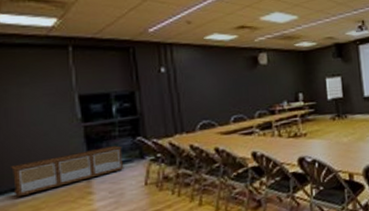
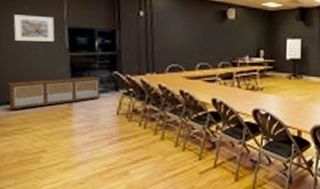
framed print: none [11,86,64,118] -> present [13,14,55,42]

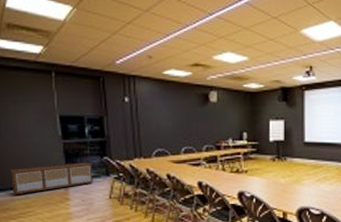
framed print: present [13,14,55,42] -> none [9,105,48,130]

